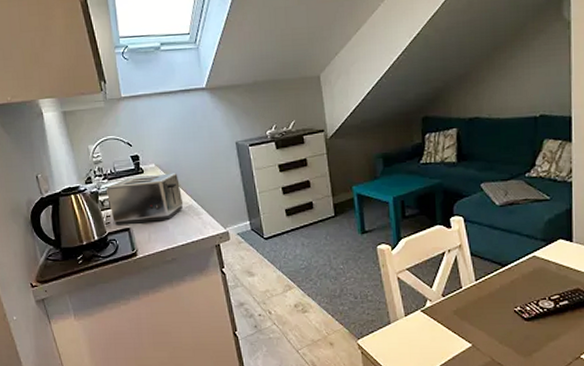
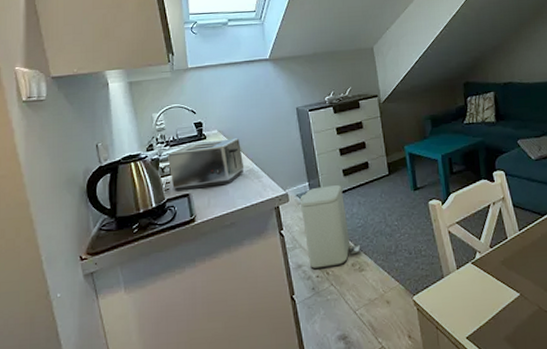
pedal bin: none [240,224,304,308] -> present [299,184,361,270]

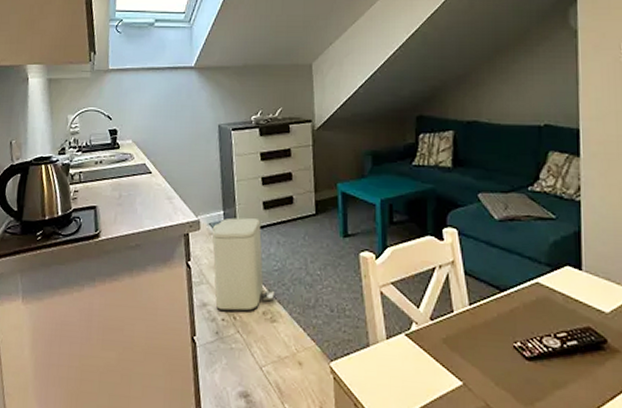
toaster: present [168,138,244,192] -> none [78,151,156,203]

